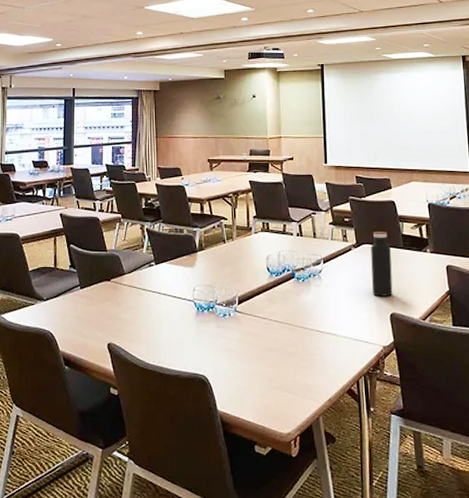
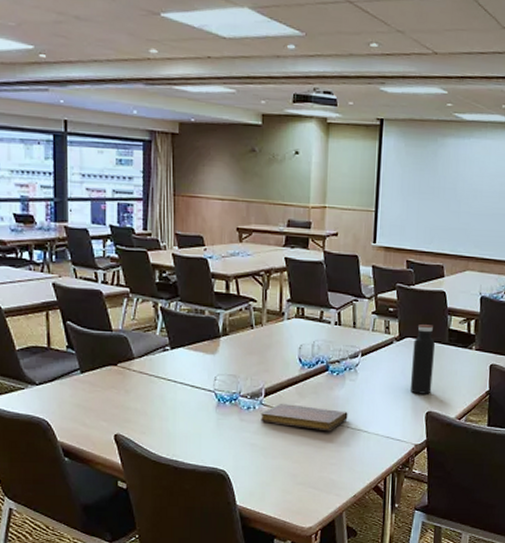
notebook: none [236,310,316,336] -> present [261,404,348,432]

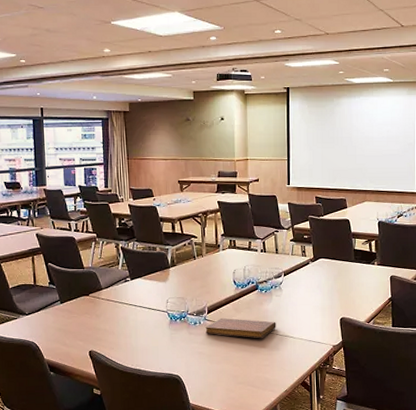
water bottle: present [409,324,435,394] -> none [325,247,344,304]

